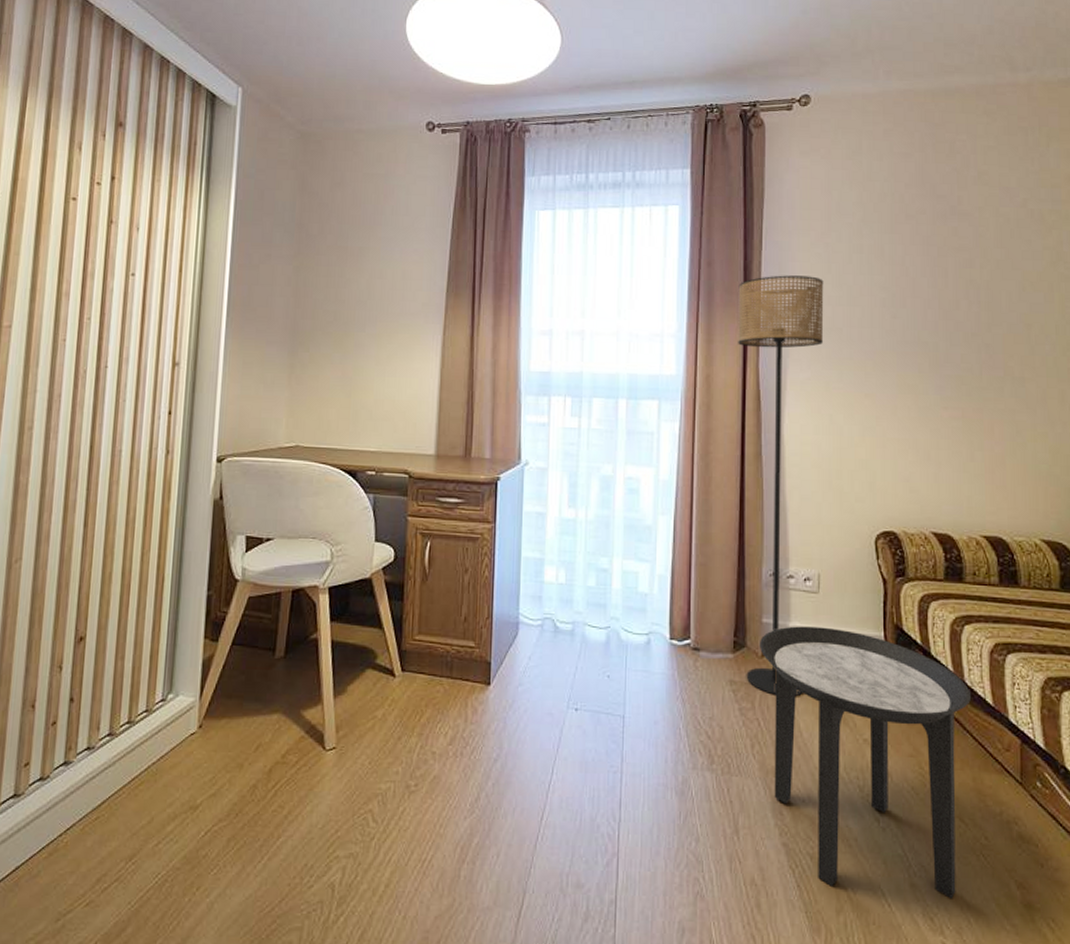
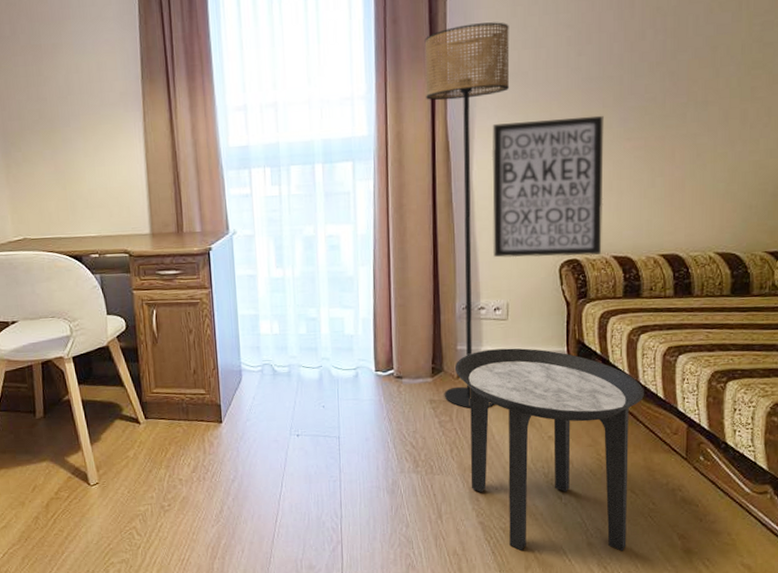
wall art: none [804,378,921,530] -> present [491,115,604,258]

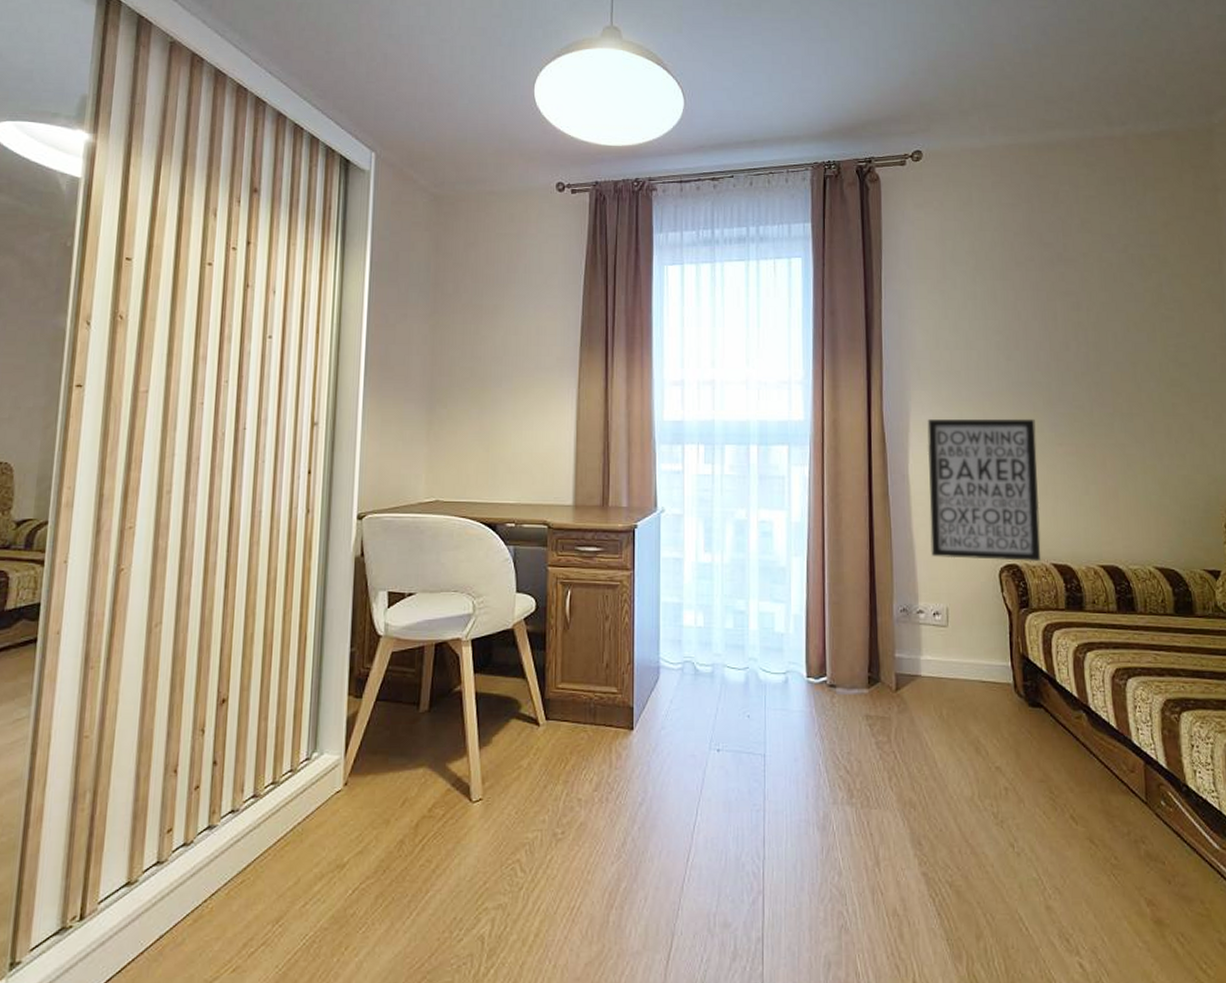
floor lamp: present [424,22,510,408] -> none [861,322,943,729]
side table: present [454,348,644,552] -> none [892,659,1095,920]

